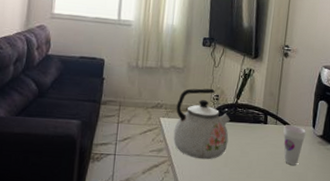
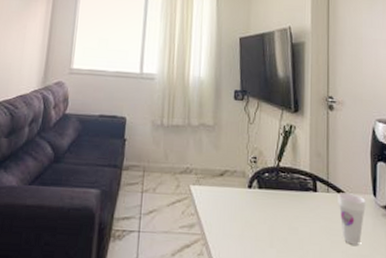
kettle: present [173,88,231,160] -> none [206,149,273,238]

